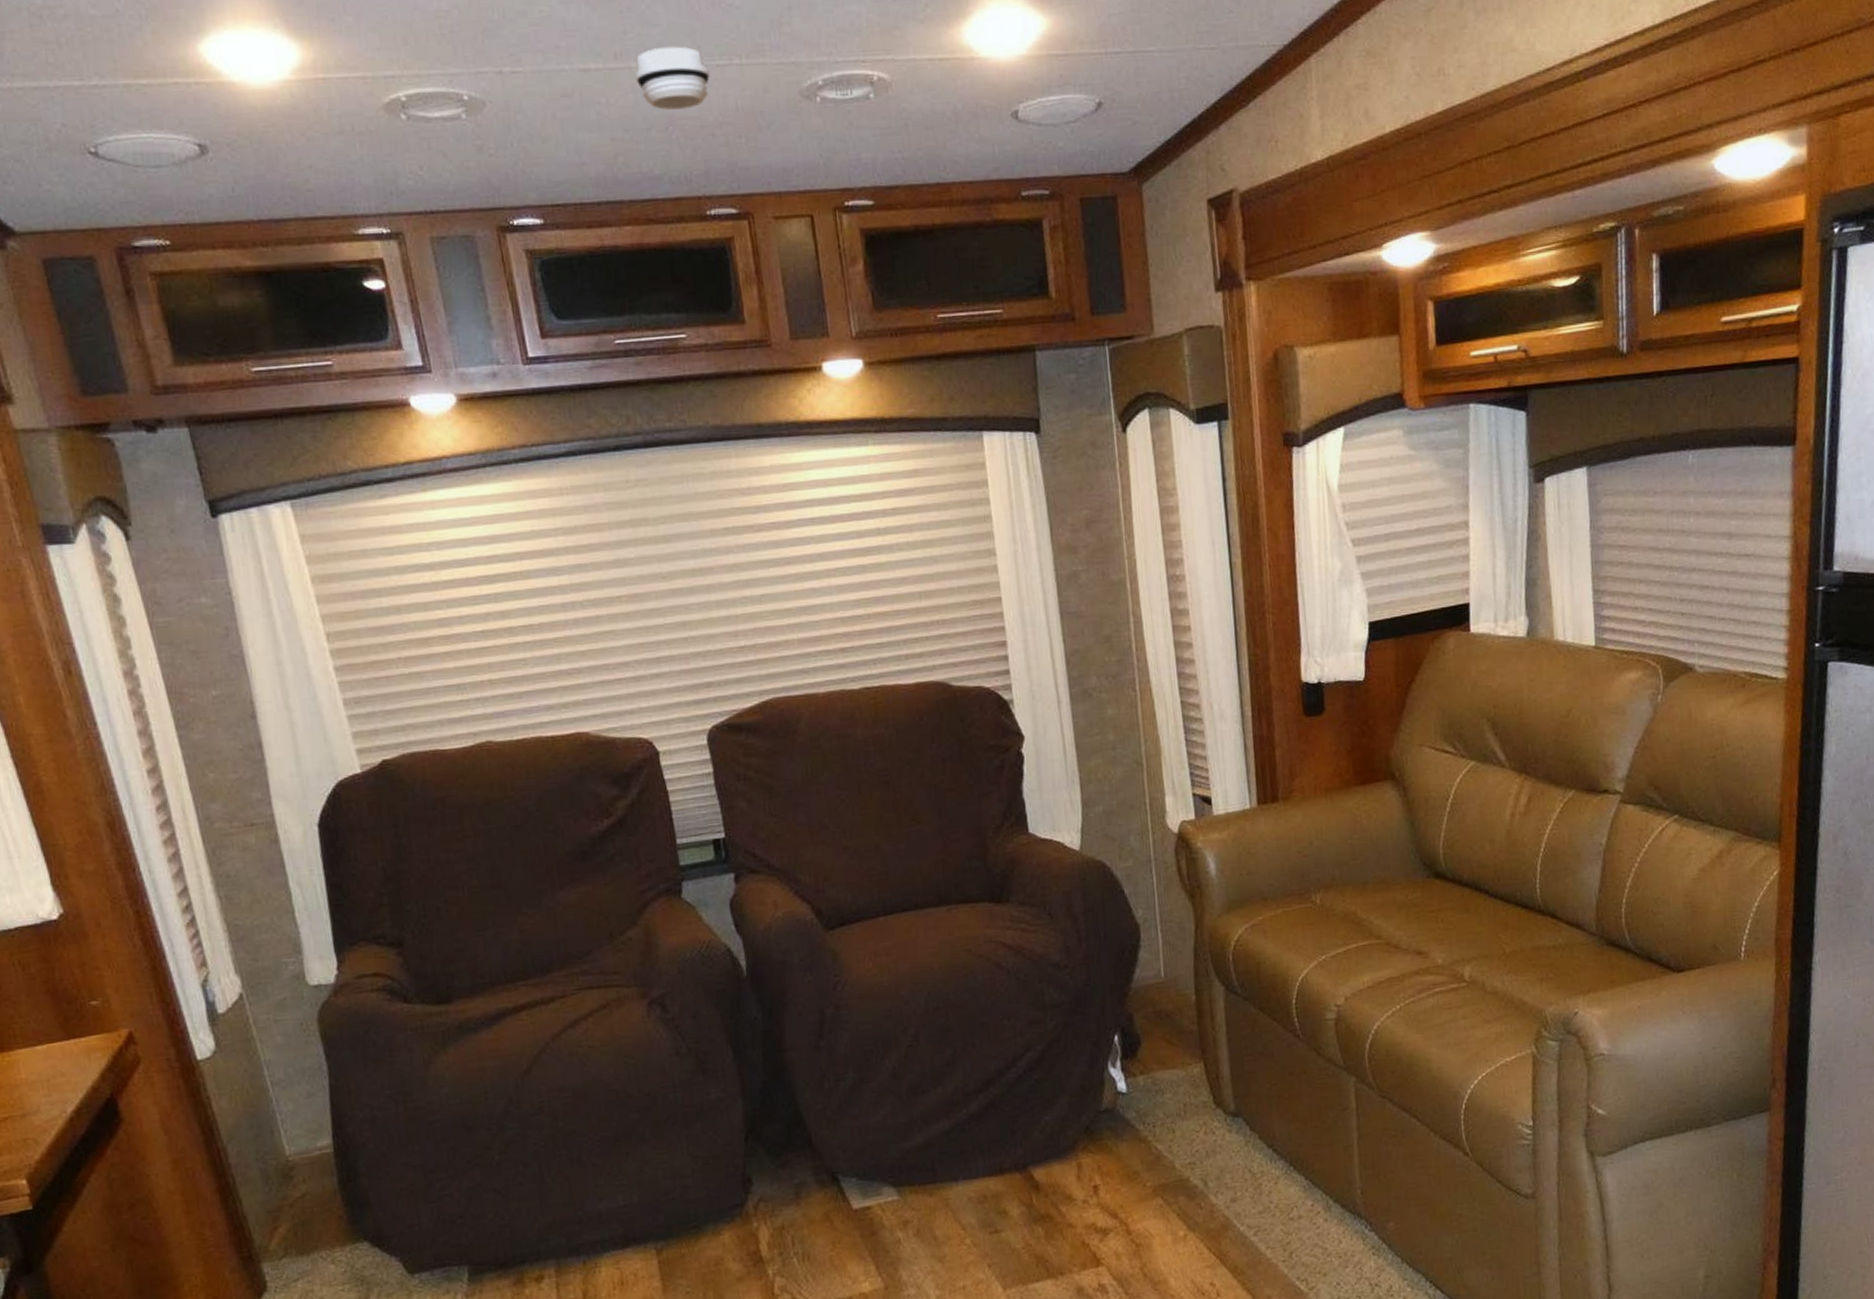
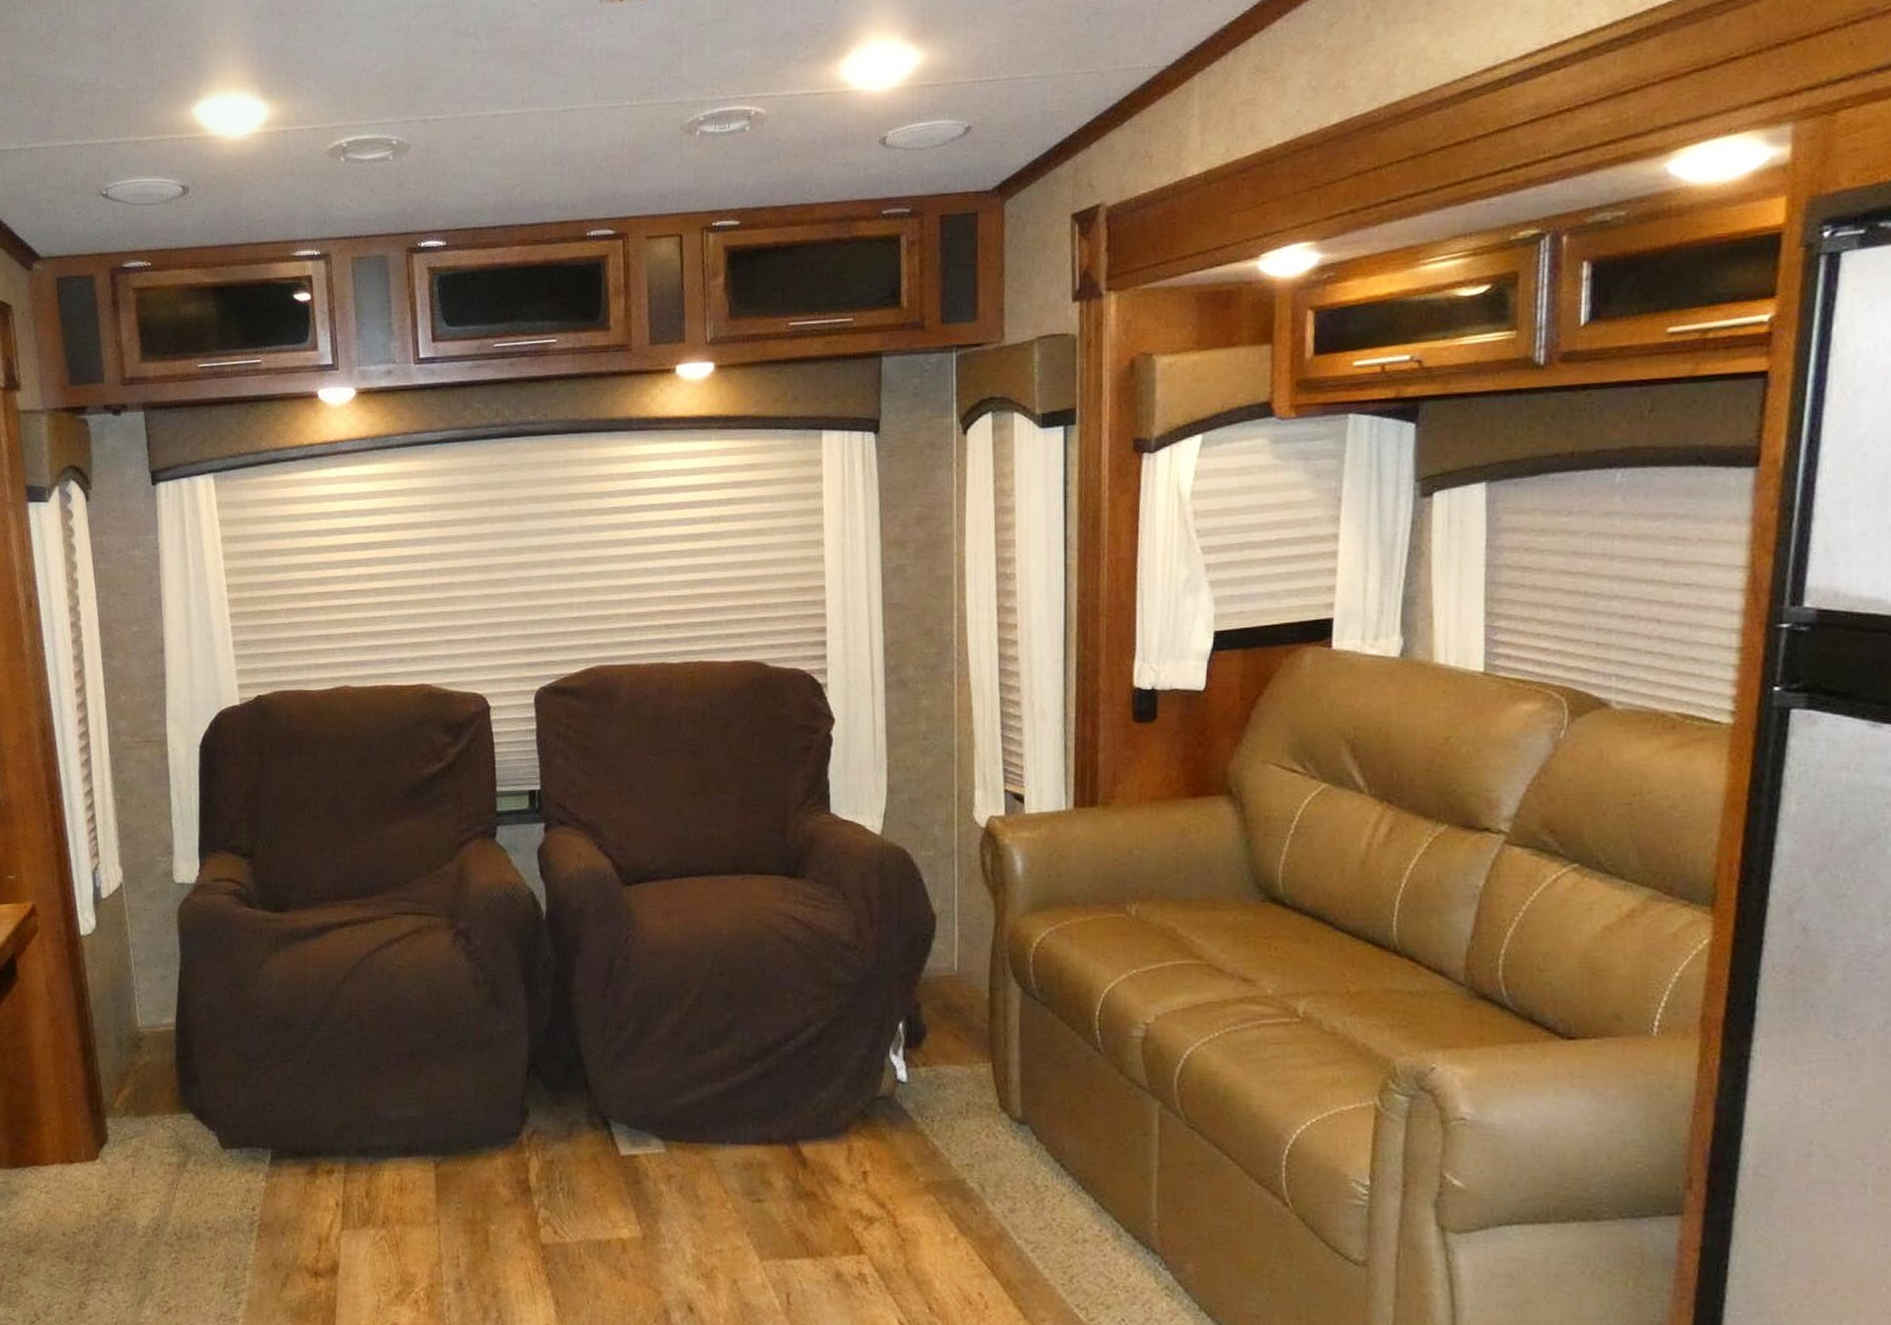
smoke detector: present [635,46,710,110] -> none [538,92,603,147]

